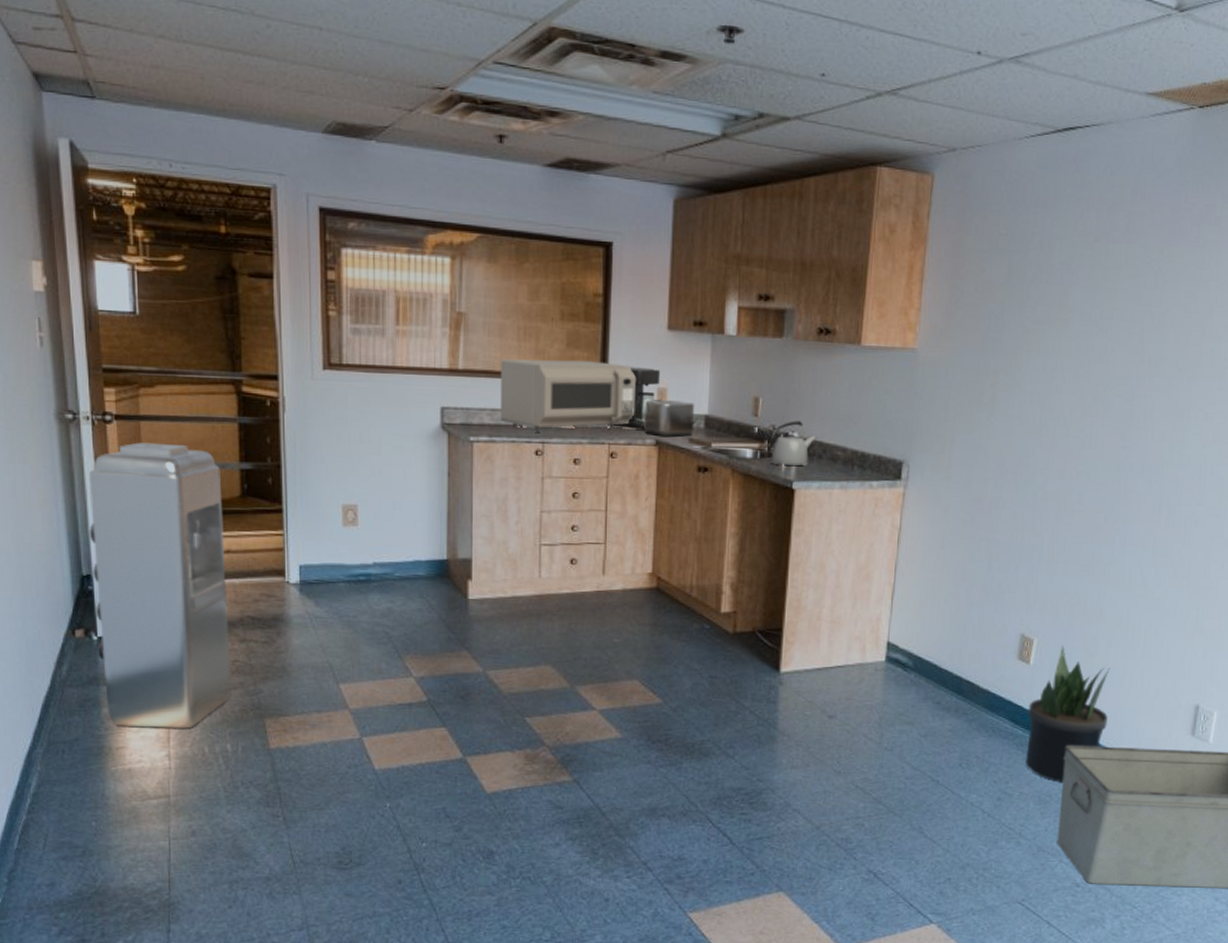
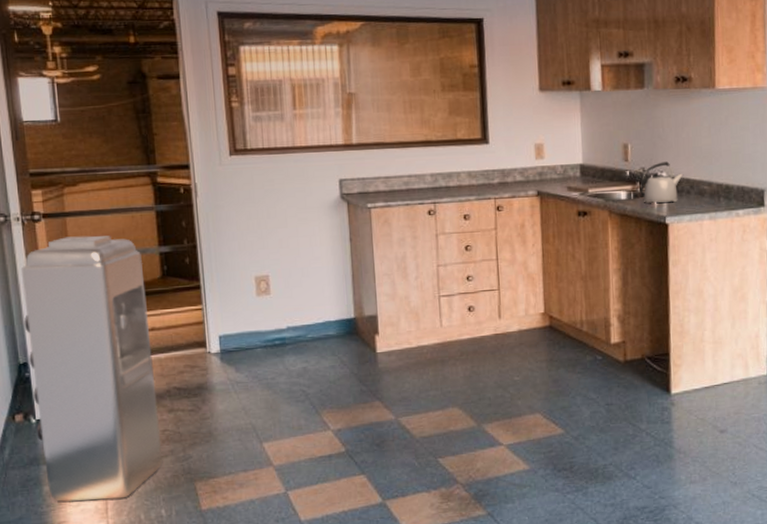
microwave: present [500,359,636,432] -> none [390,125,516,194]
coffee maker: present [608,366,663,431] -> none [492,126,540,184]
toaster: present [644,400,696,437] -> none [524,153,572,188]

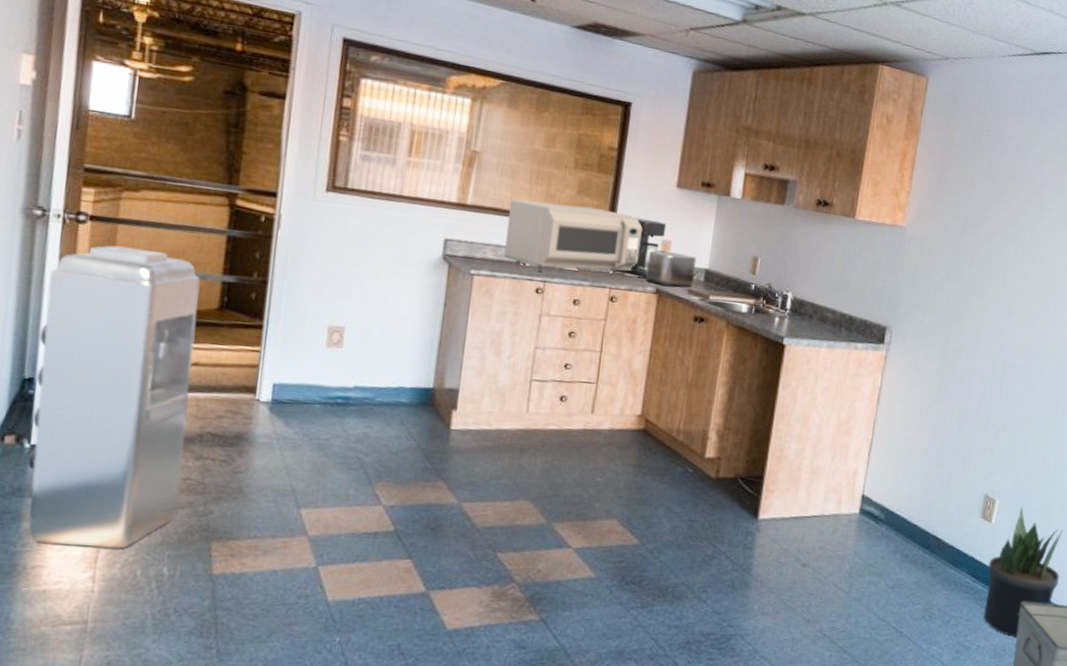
microwave: none [390,125,516,194] -> present [504,198,643,275]
coffee maker: none [492,126,540,184] -> present [610,217,667,279]
toaster: none [524,153,572,188] -> present [645,250,697,287]
kettle: present [639,161,684,204] -> none [760,281,810,325]

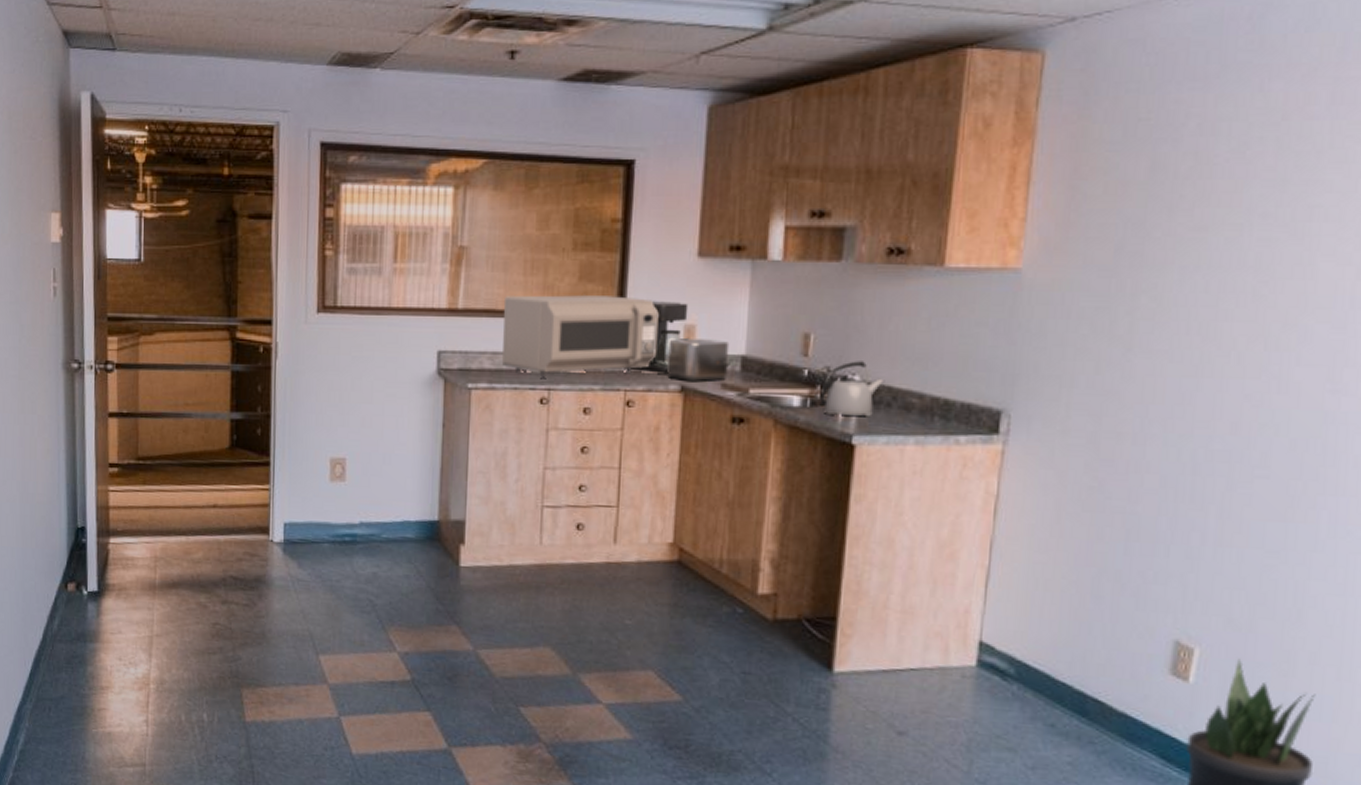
water dispenser: present [27,245,200,549] -> none [86,391,212,694]
kettle: none [760,281,810,325] -> present [818,361,885,418]

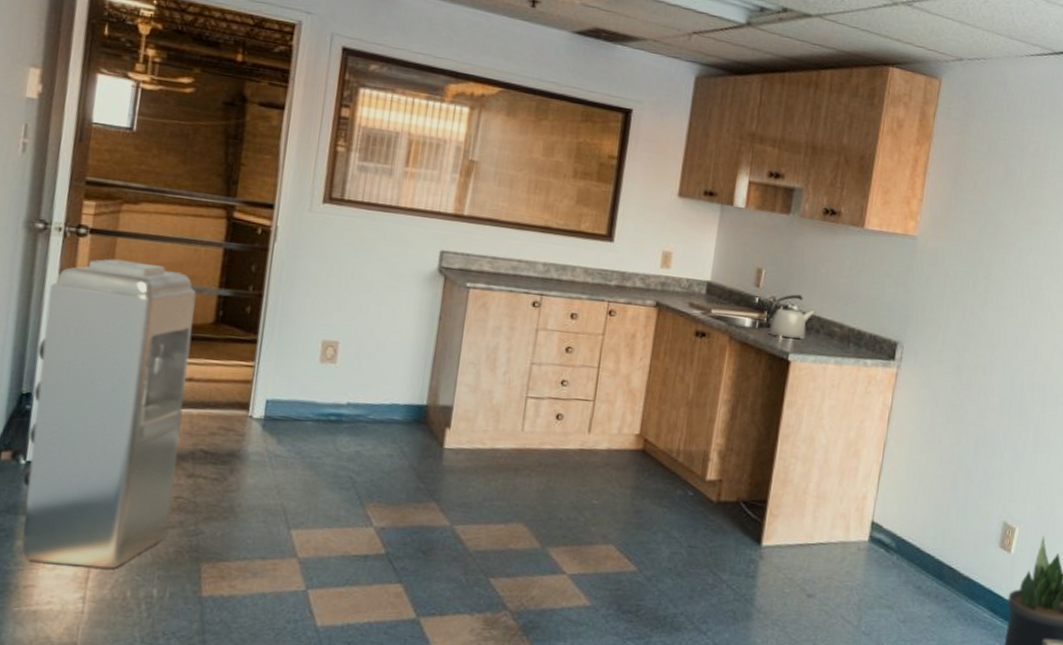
water dispenser: none [86,391,212,694] -> present [21,258,197,569]
microwave: present [502,295,659,378] -> none [501,209,643,288]
coffee maker: present [624,300,690,375] -> none [609,227,668,292]
toaster: present [667,339,730,382] -> none [645,262,699,300]

